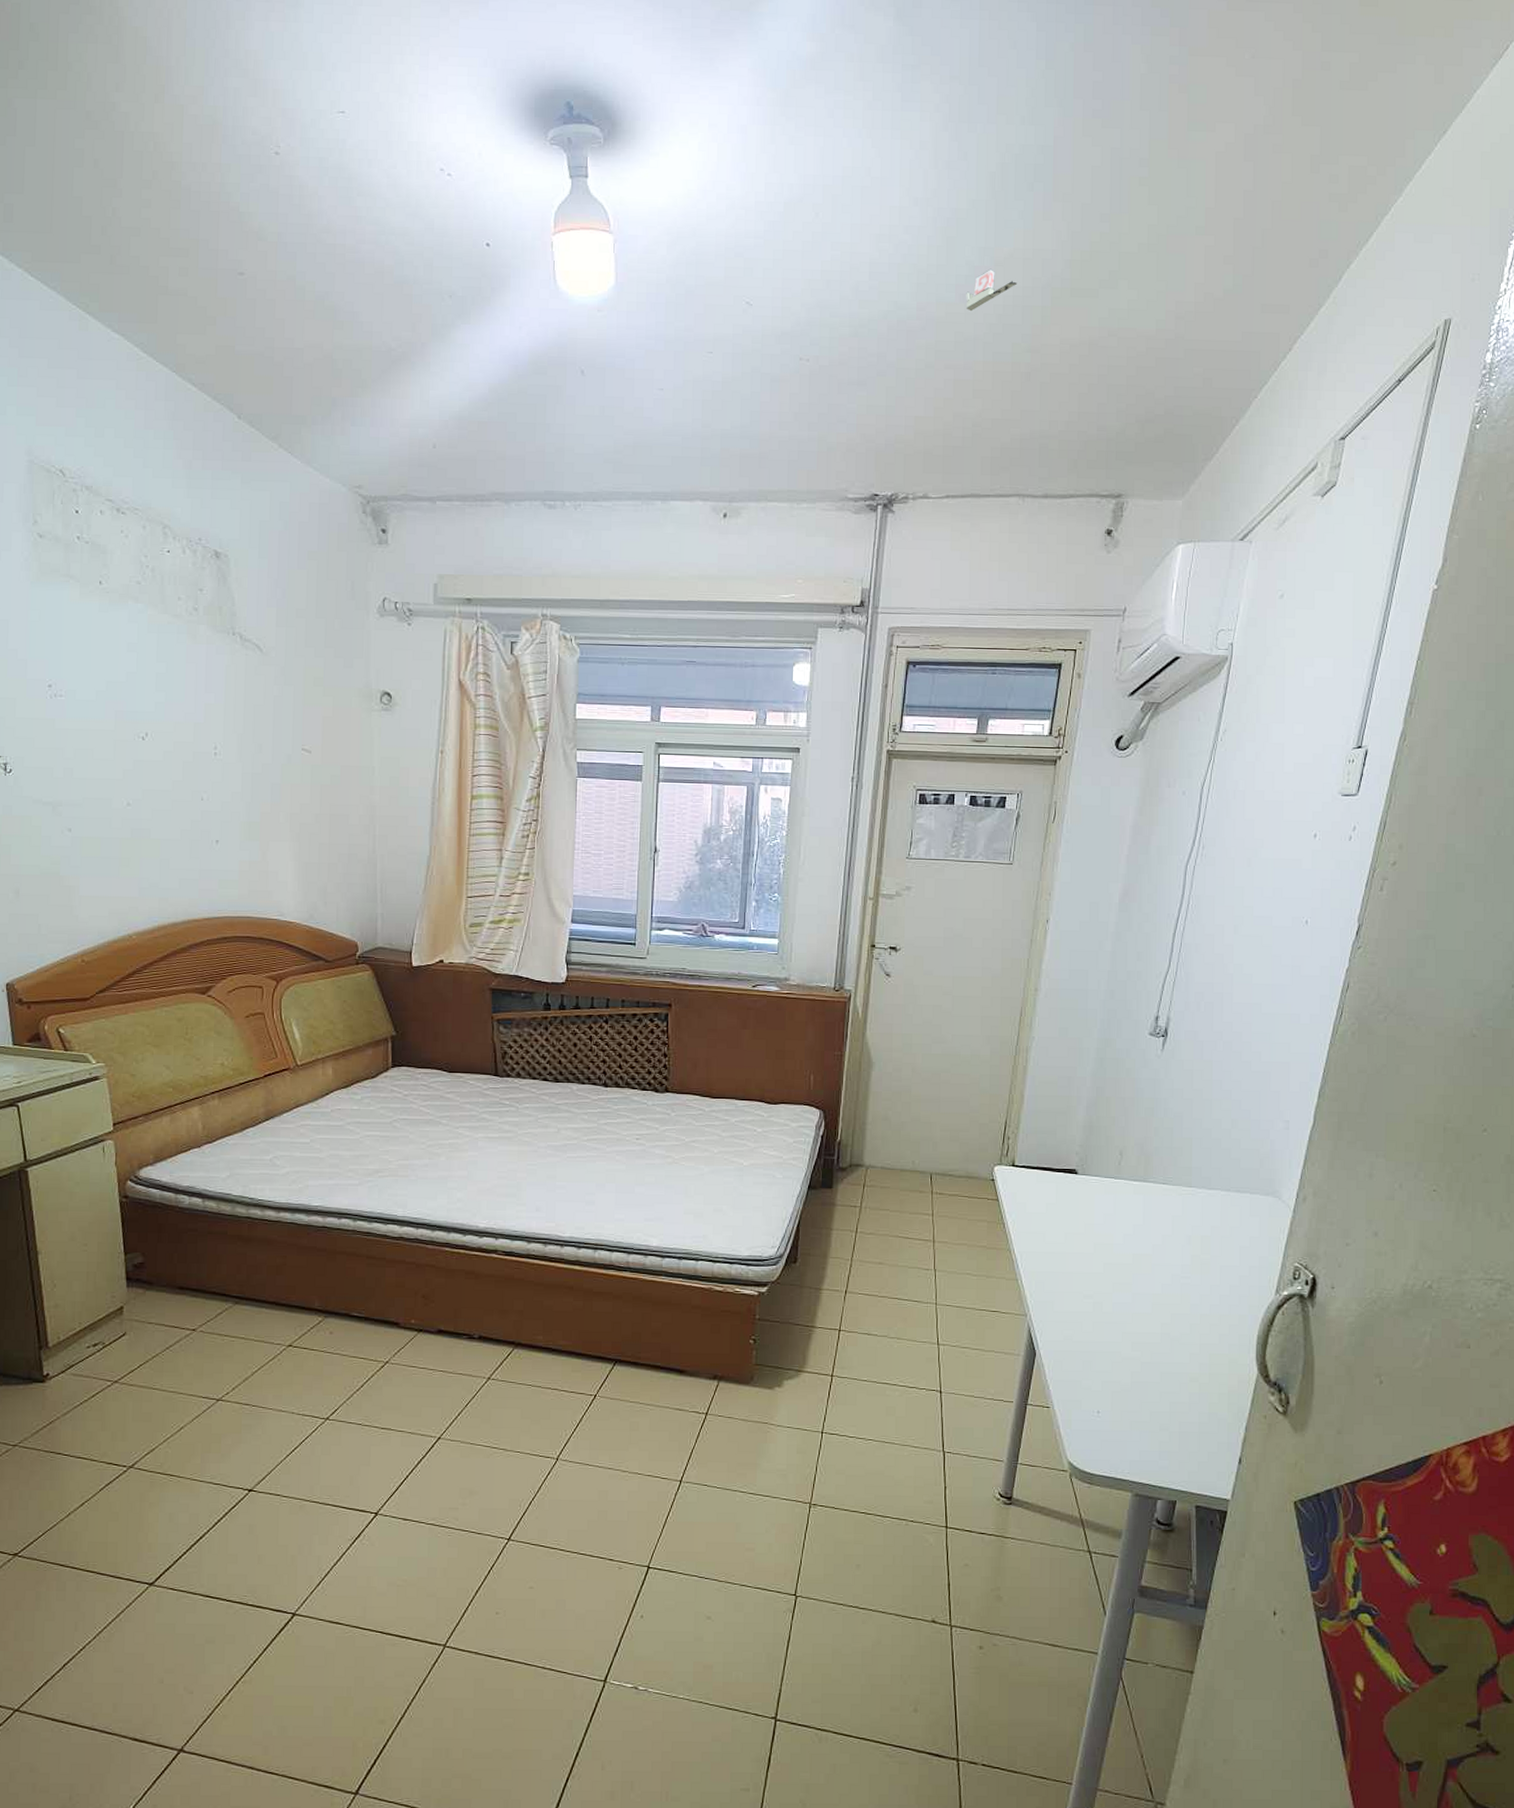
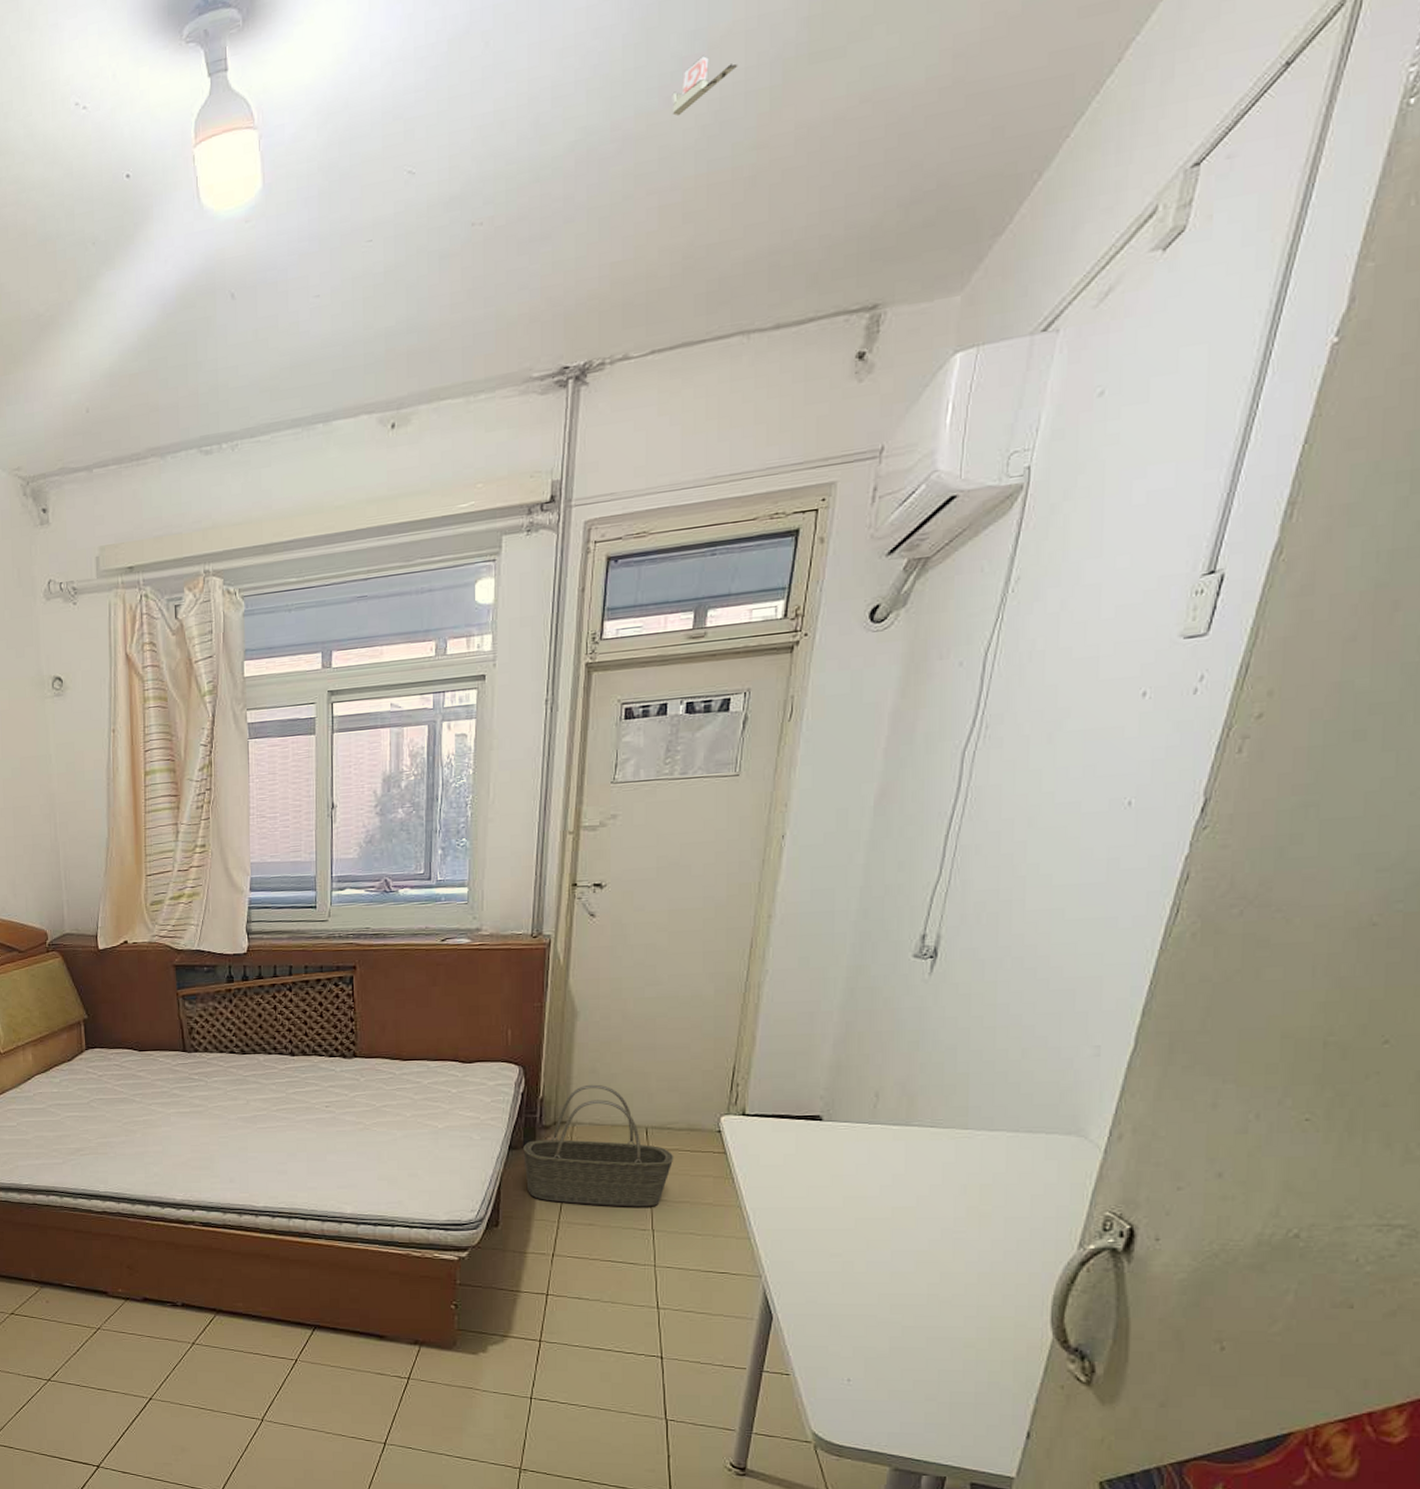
basket: none [821,1130,954,1248] -> present [523,1084,674,1207]

